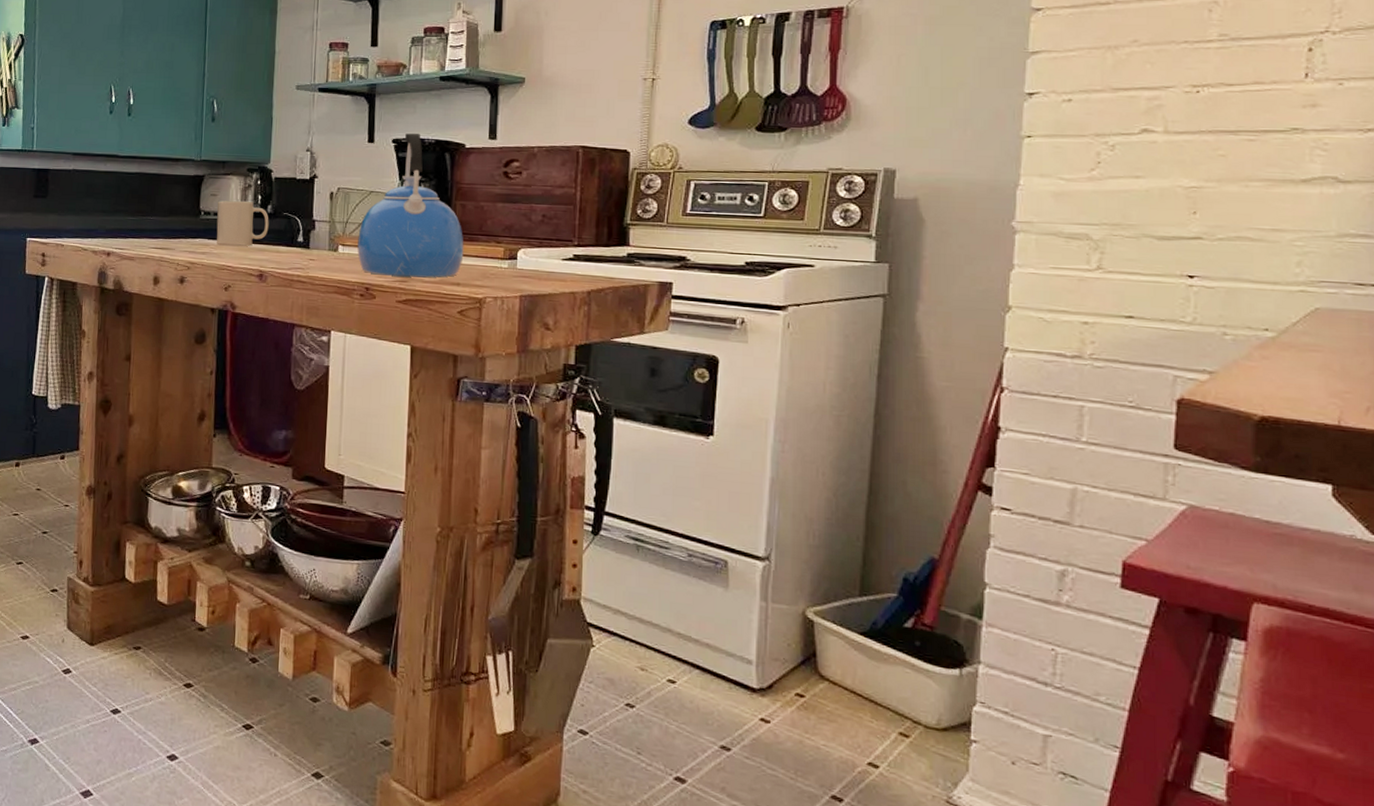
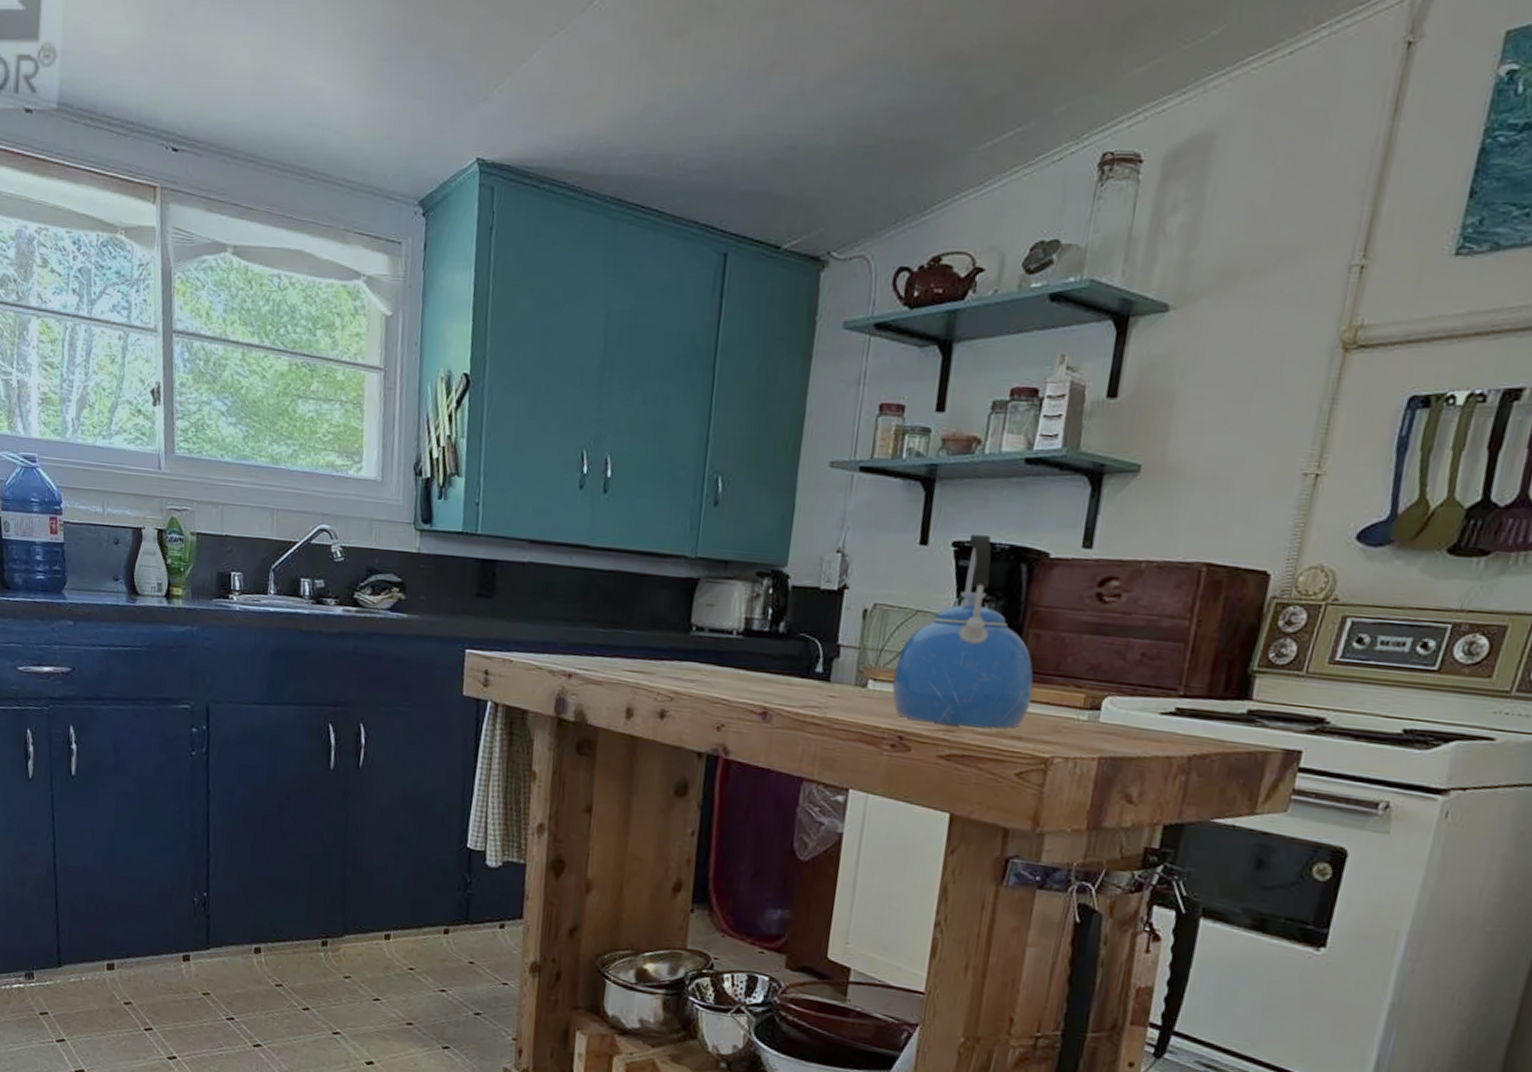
mug: present [216,200,269,247] -> none [710,613,781,675]

